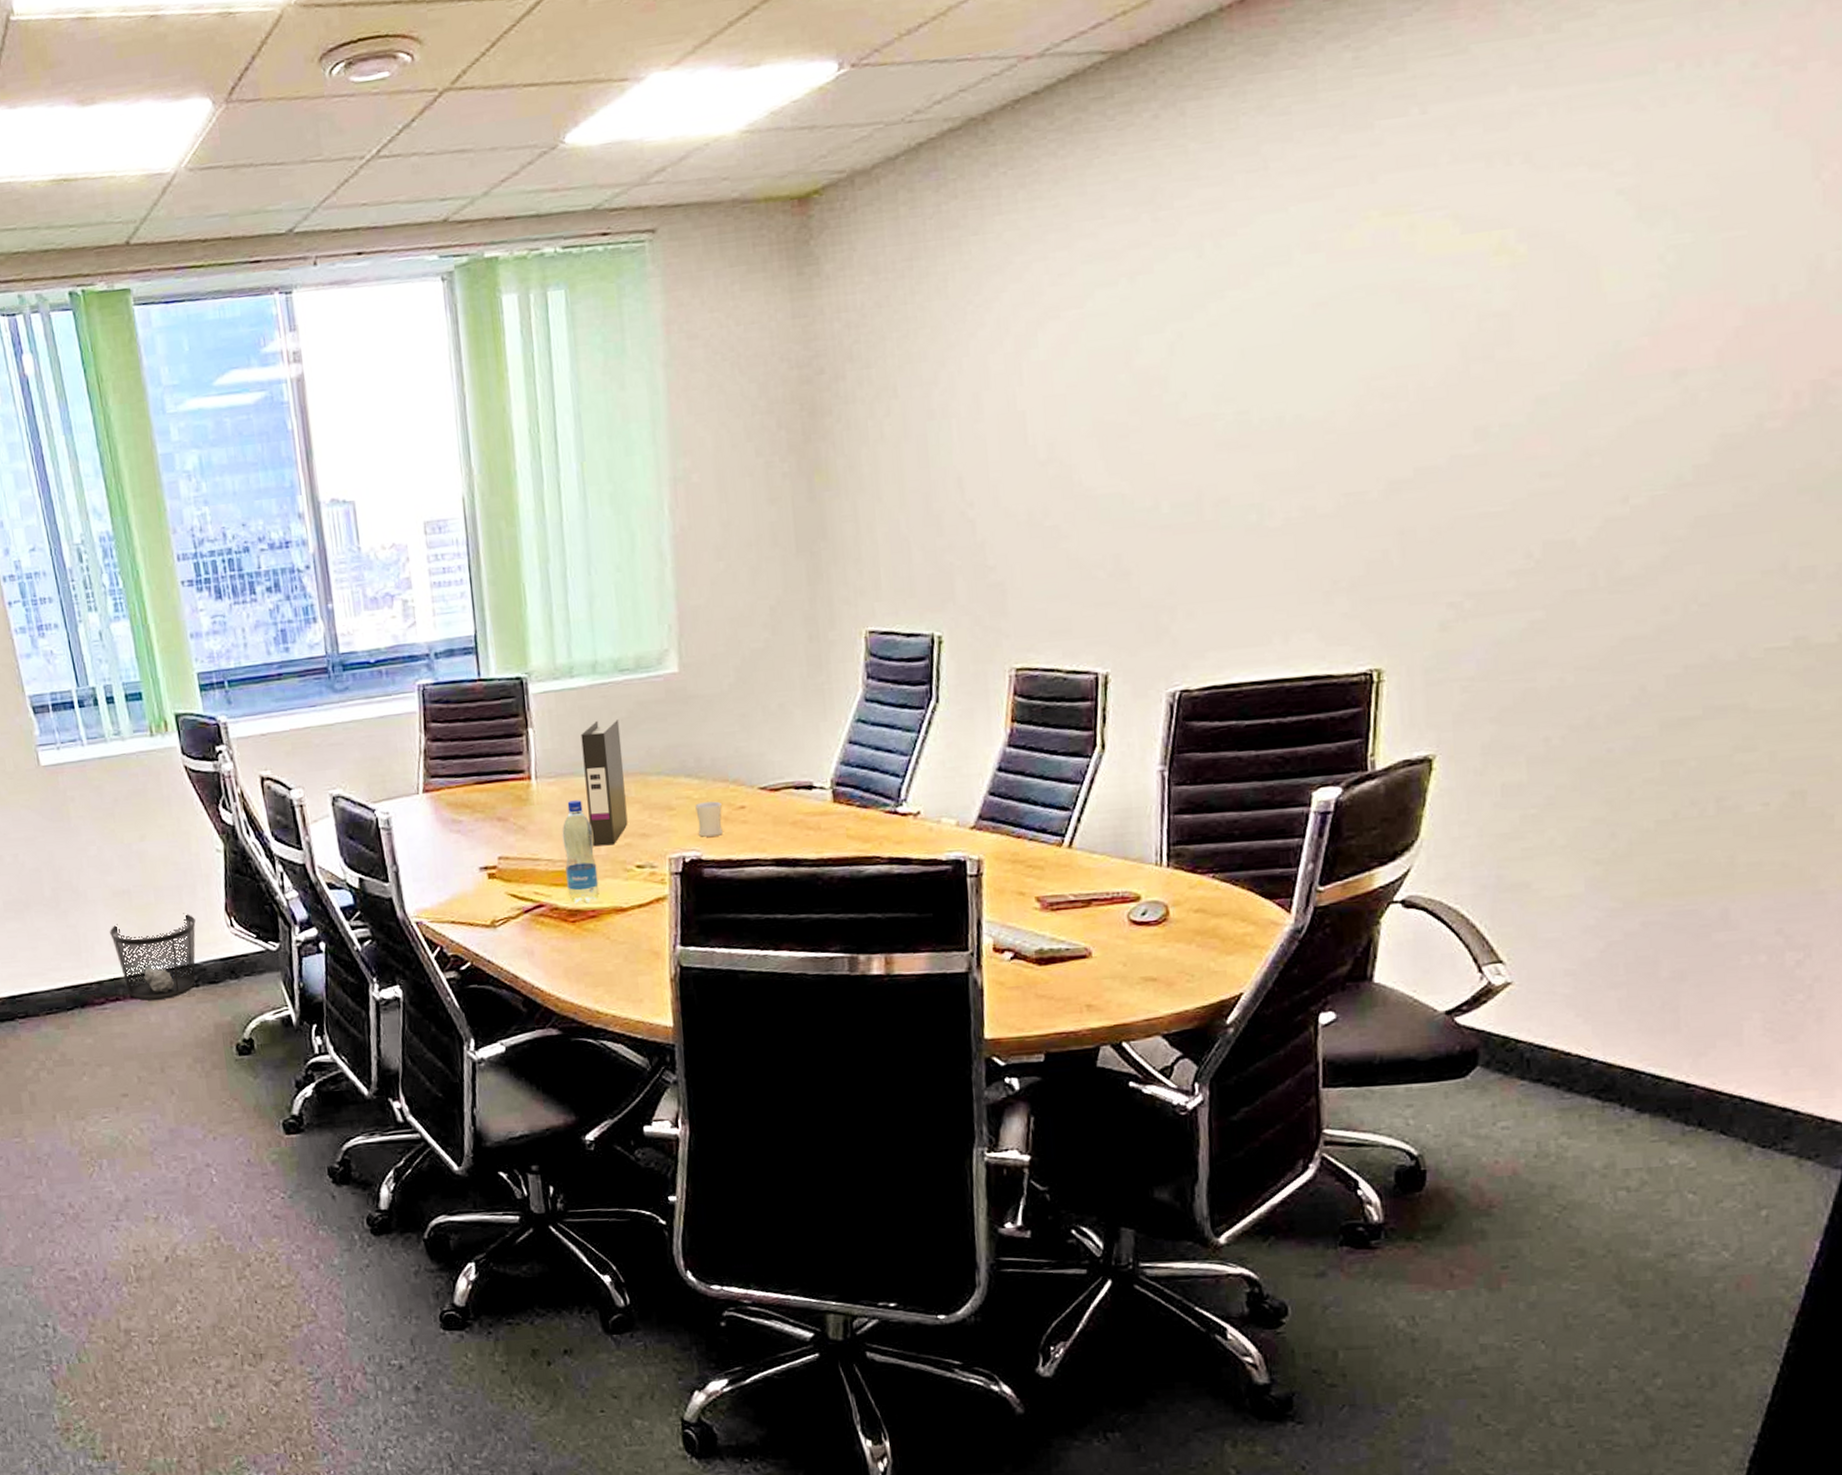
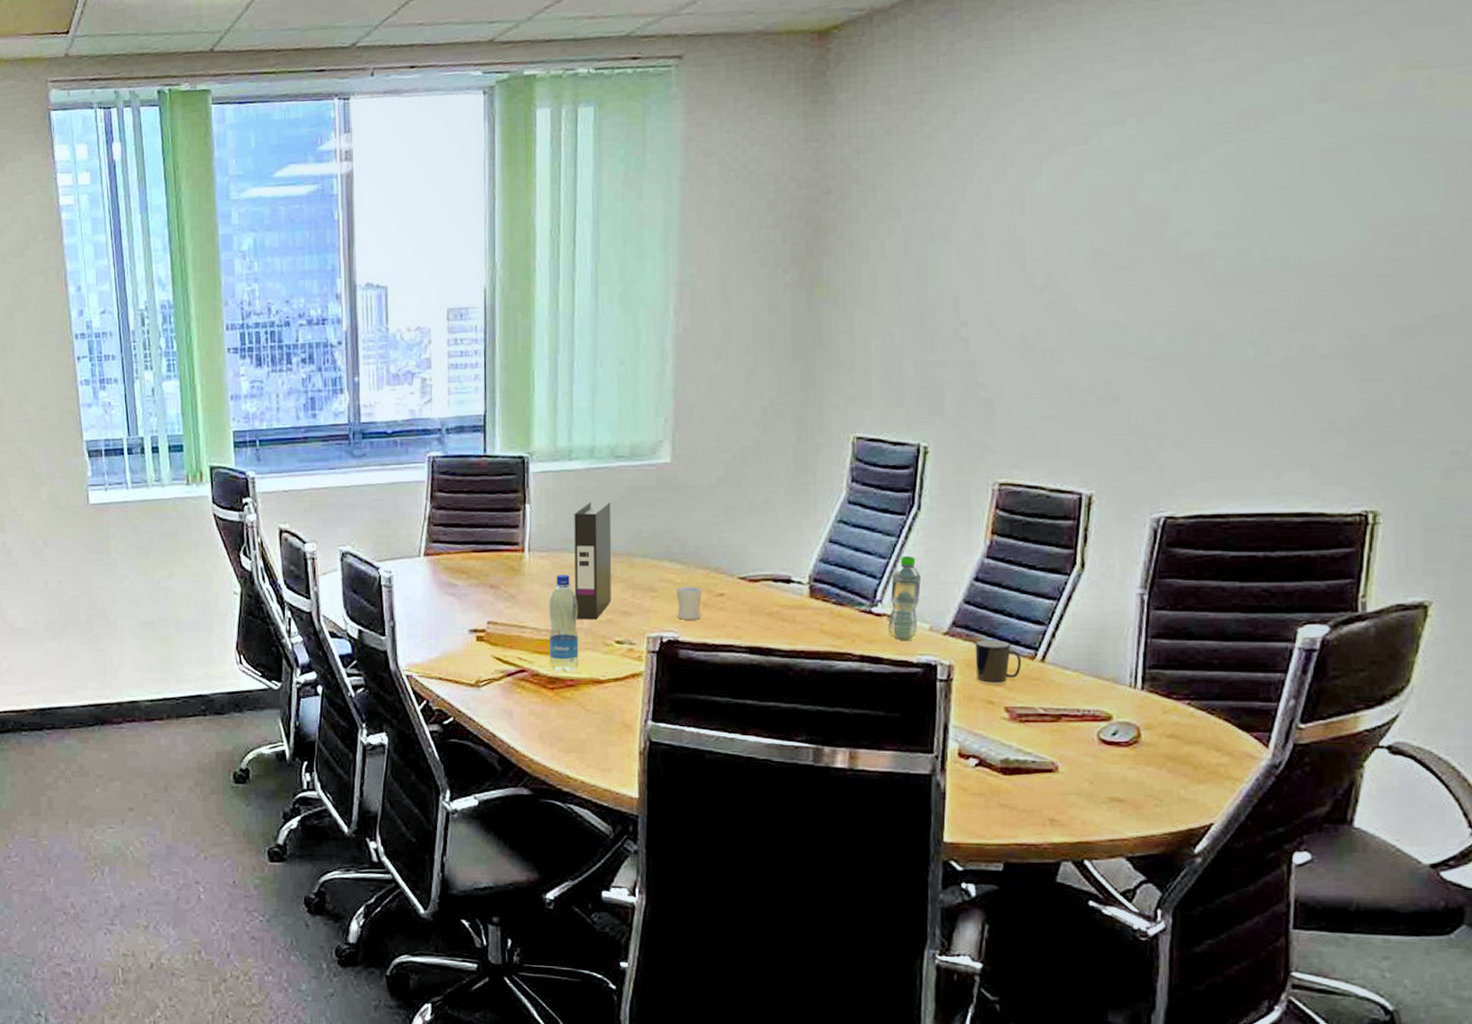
waste bin: present [110,913,196,1001] -> none [133,647,209,725]
water bottle: none [914,751,945,839] -> present [887,556,921,641]
mug: none [1002,829,1050,877] -> present [975,640,1022,686]

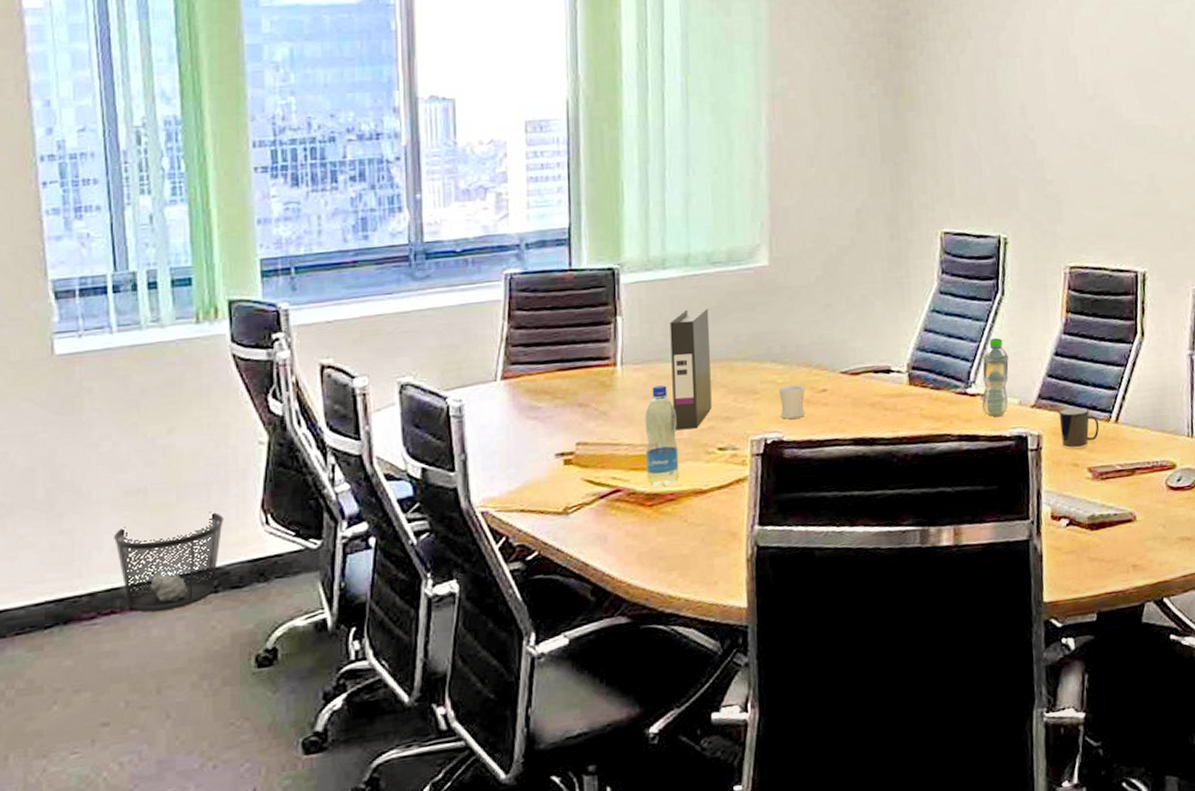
waste bin: none [133,647,209,725] -> present [114,511,223,612]

